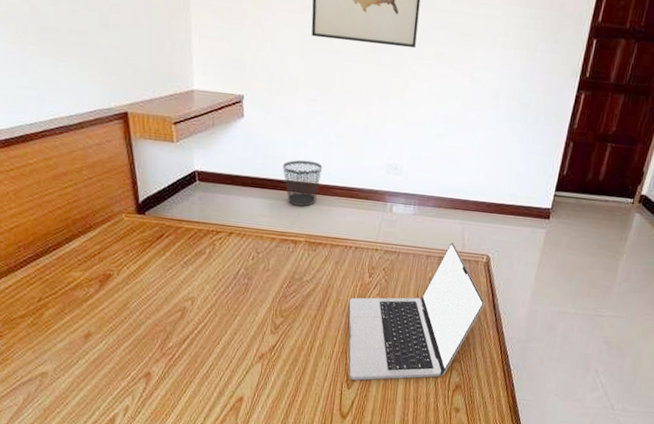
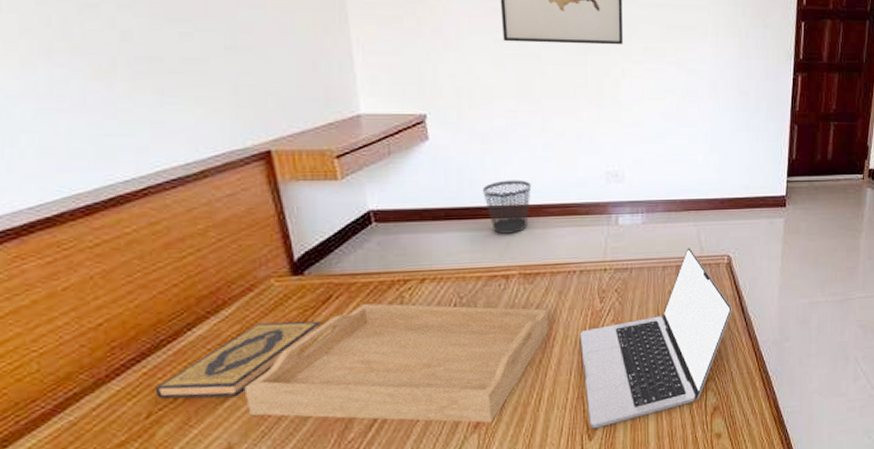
hardback book: none [44,246,155,299] -> present [155,321,321,399]
serving tray: none [100,245,326,357] -> present [244,303,549,423]

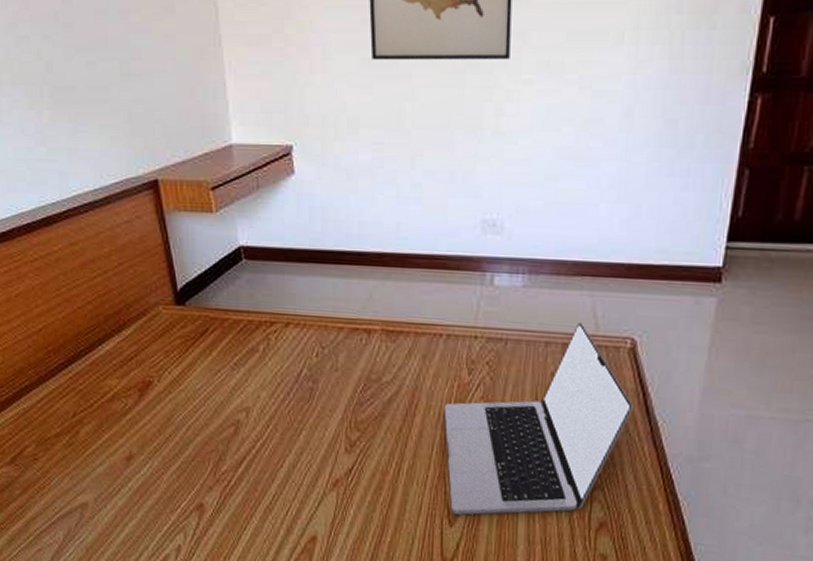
hardback book: present [155,321,321,399] -> none [78,346,199,412]
serving tray: present [244,303,549,423] -> none [141,341,411,484]
wastebasket: present [482,180,532,234] -> none [345,223,397,284]

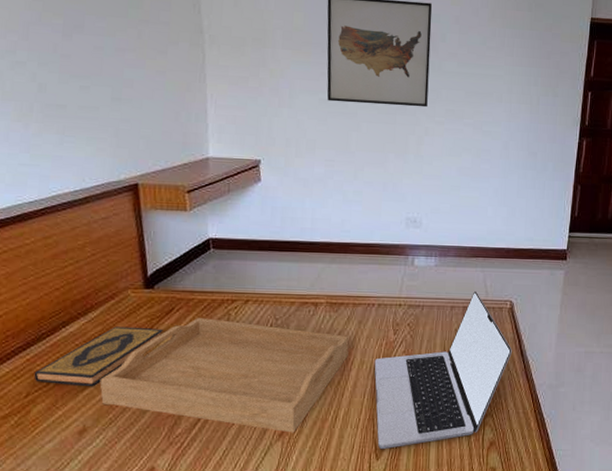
hardback book: none [78,346,199,412] -> present [34,326,163,387]
serving tray: none [141,341,411,484] -> present [100,318,349,433]

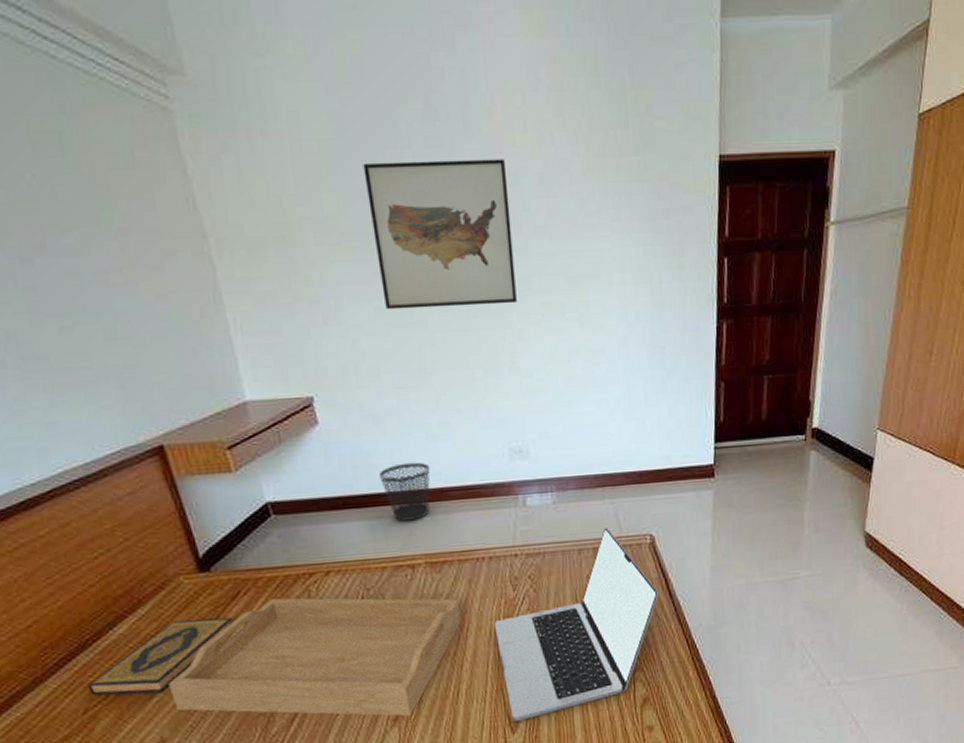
wastebasket: none [300,219,342,267] -> present [378,462,431,521]

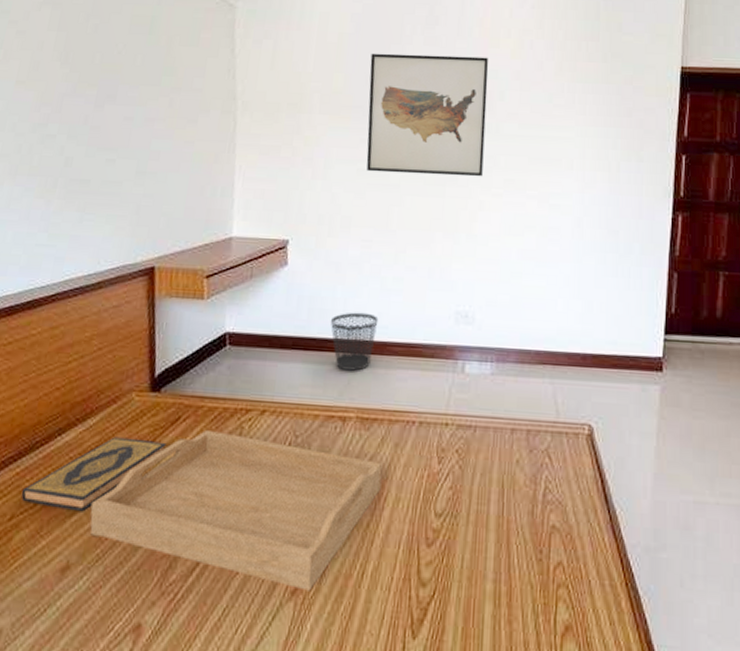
laptop: present [494,528,659,722] -> none [412,409,593,625]

